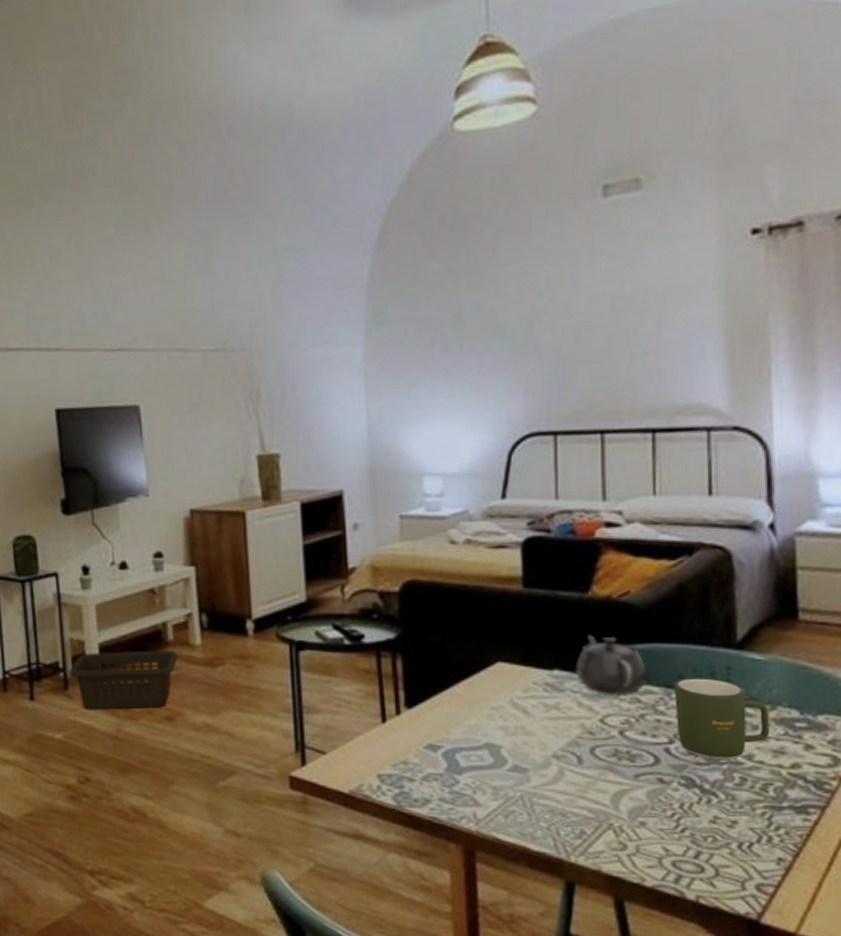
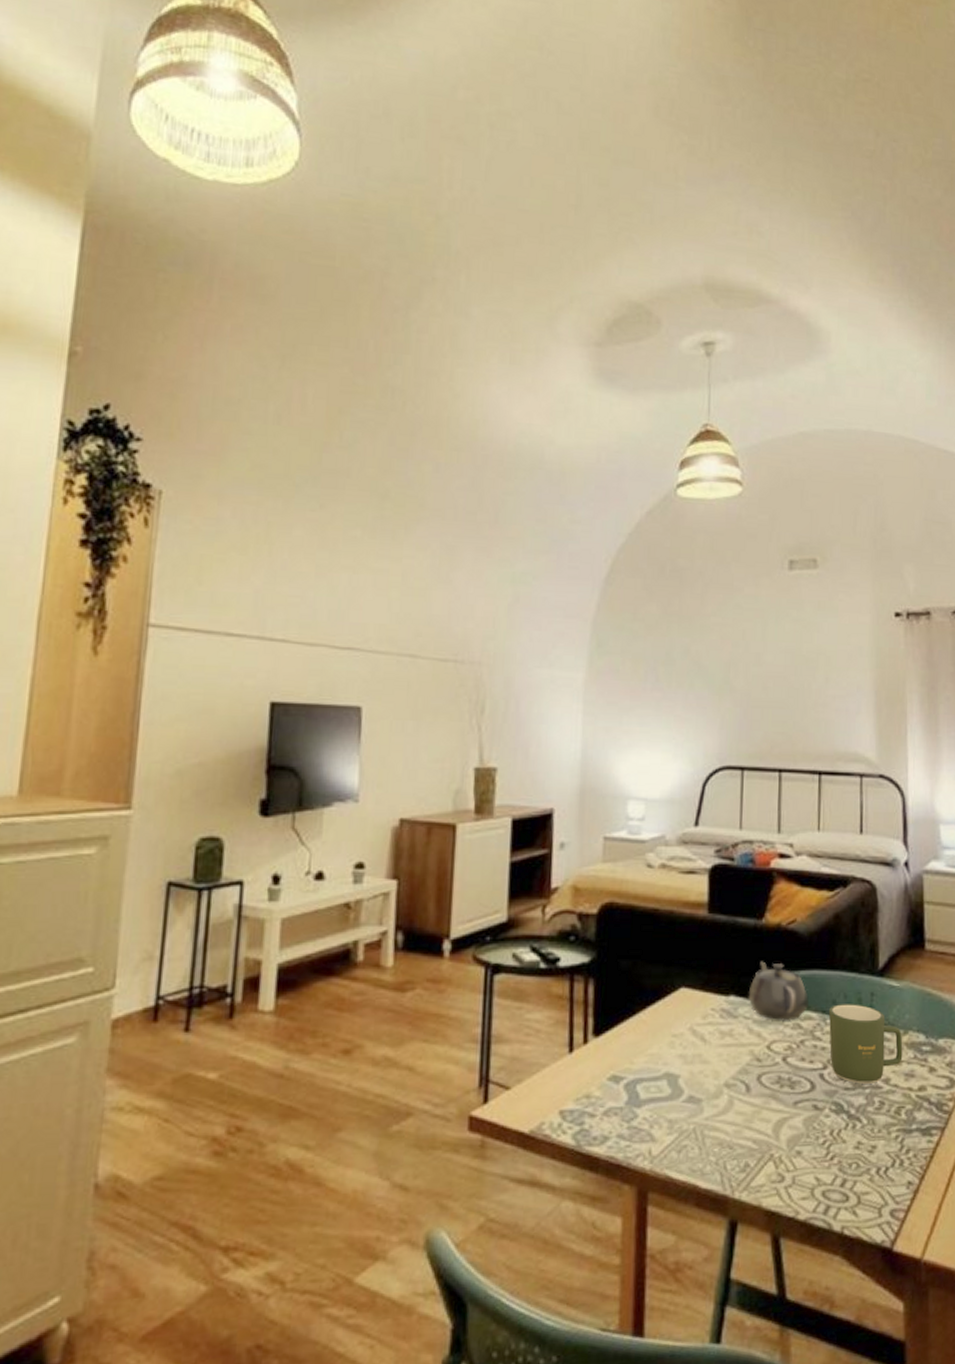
laundry basket: present [69,650,178,710] -> none [237,972,366,1042]

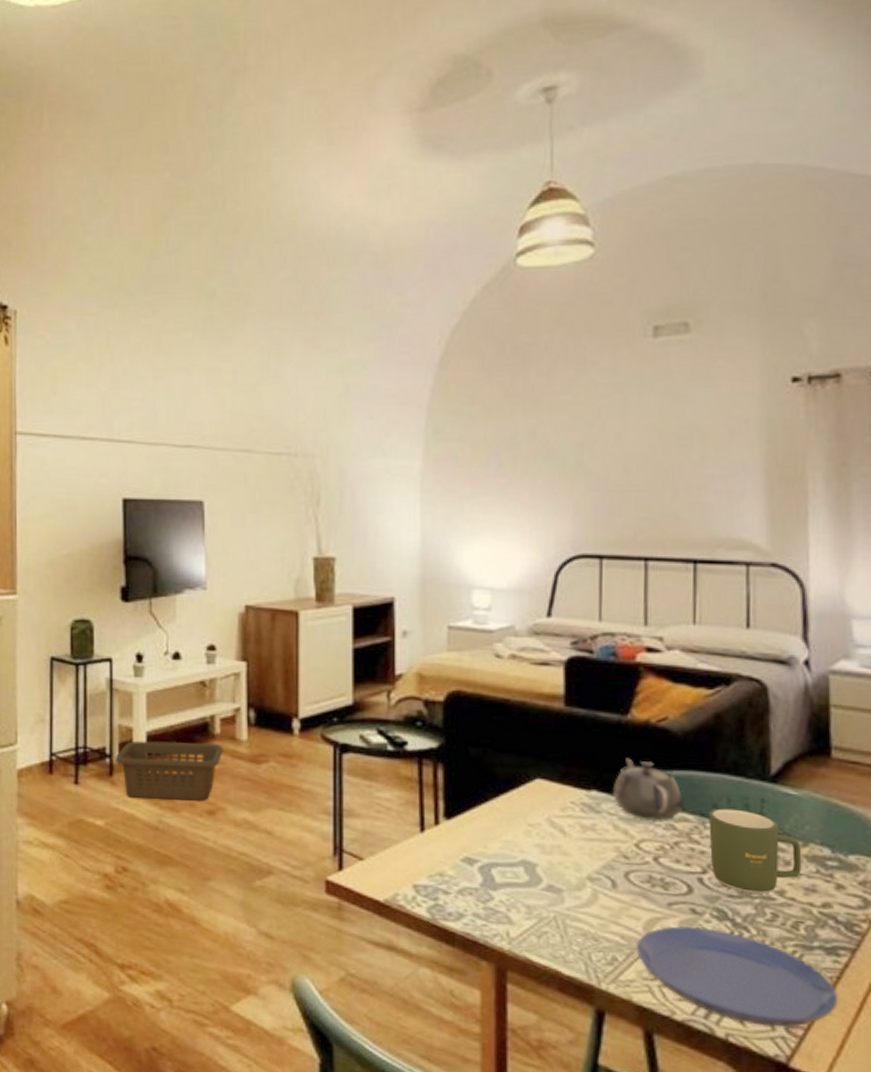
laundry basket: none [237,972,366,1042] -> present [115,740,224,801]
plate: none [767,1123,932,1214] -> present [637,925,839,1027]

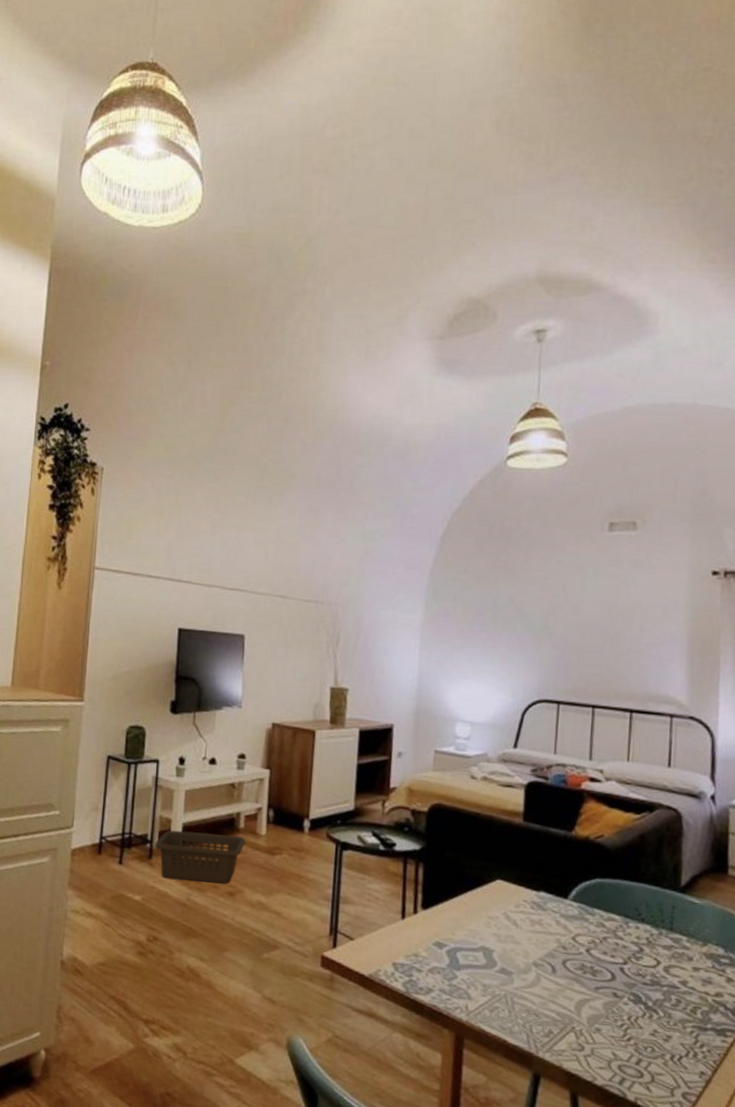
teapot: present [612,758,684,821] -> none [556,866,613,919]
plate: present [637,925,839,1027] -> none [569,1006,725,1094]
mug: present [709,808,802,894] -> none [630,911,702,983]

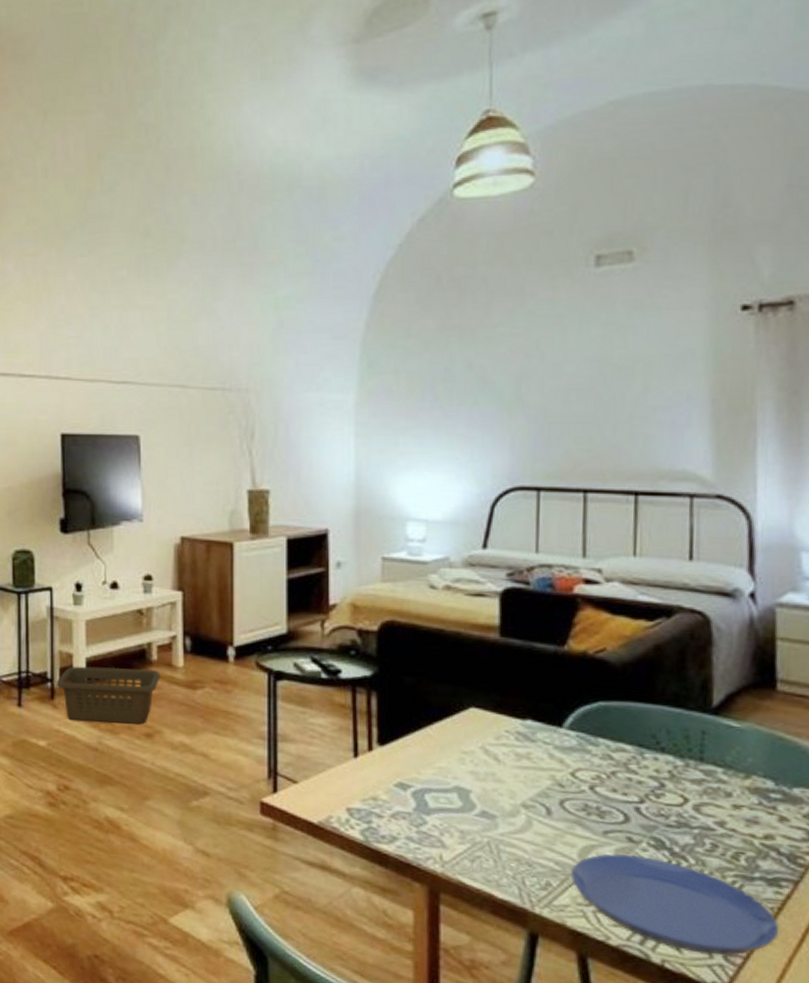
plate: none [569,1006,725,1094] -> present [571,853,780,955]

